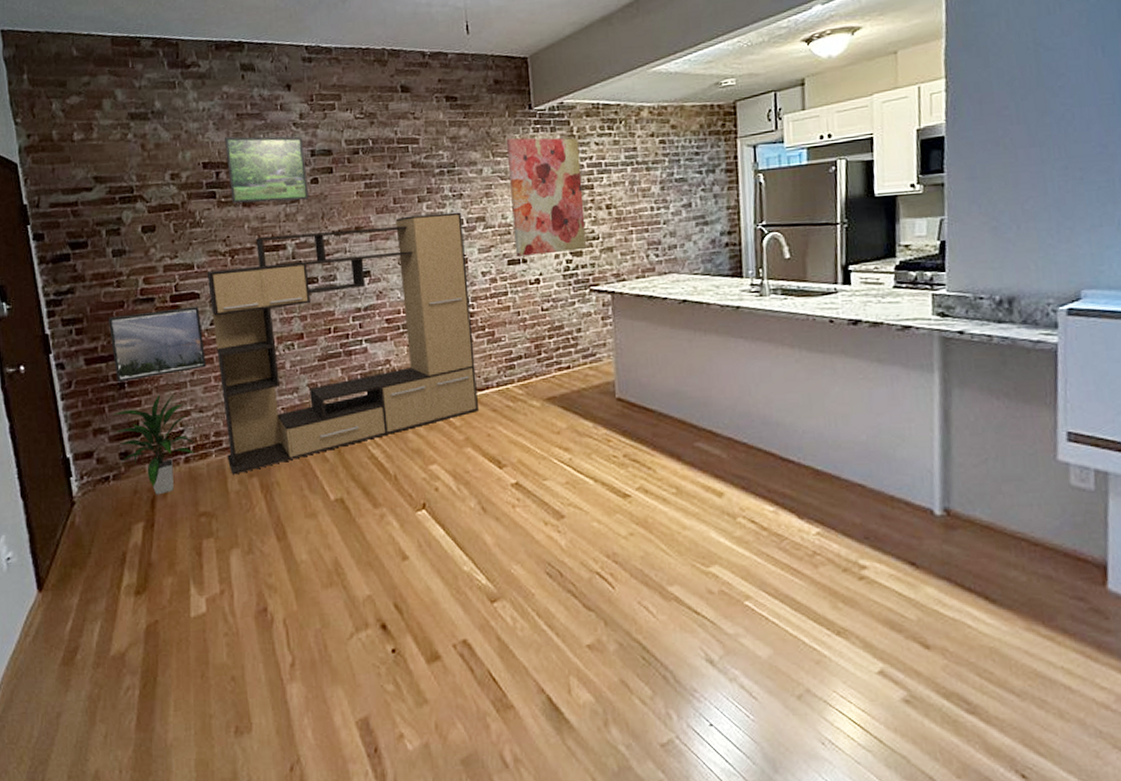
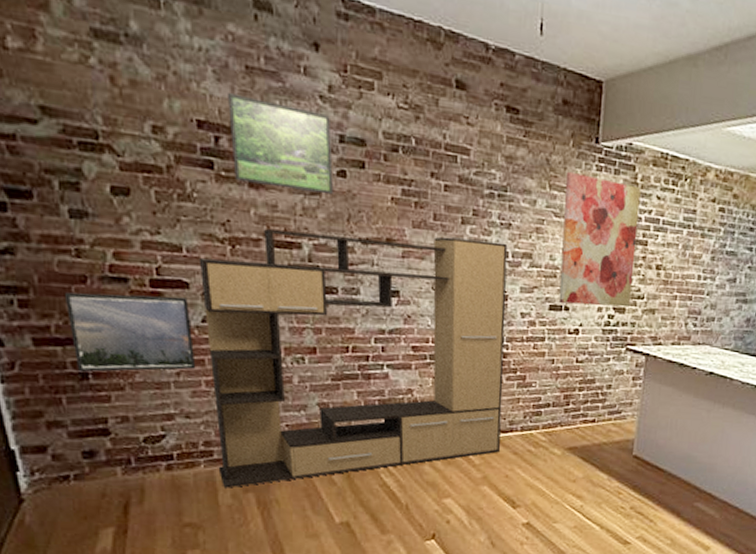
indoor plant: present [112,393,196,495] -> none [72,390,180,501]

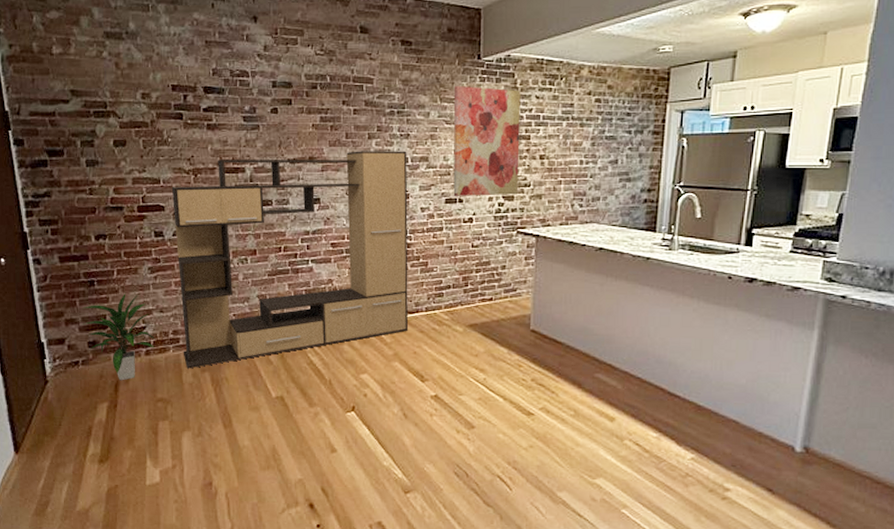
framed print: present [64,292,196,373] -> none [80,218,168,280]
indoor plant: none [72,390,180,501] -> present [82,292,156,381]
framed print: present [228,93,333,195] -> none [193,62,268,128]

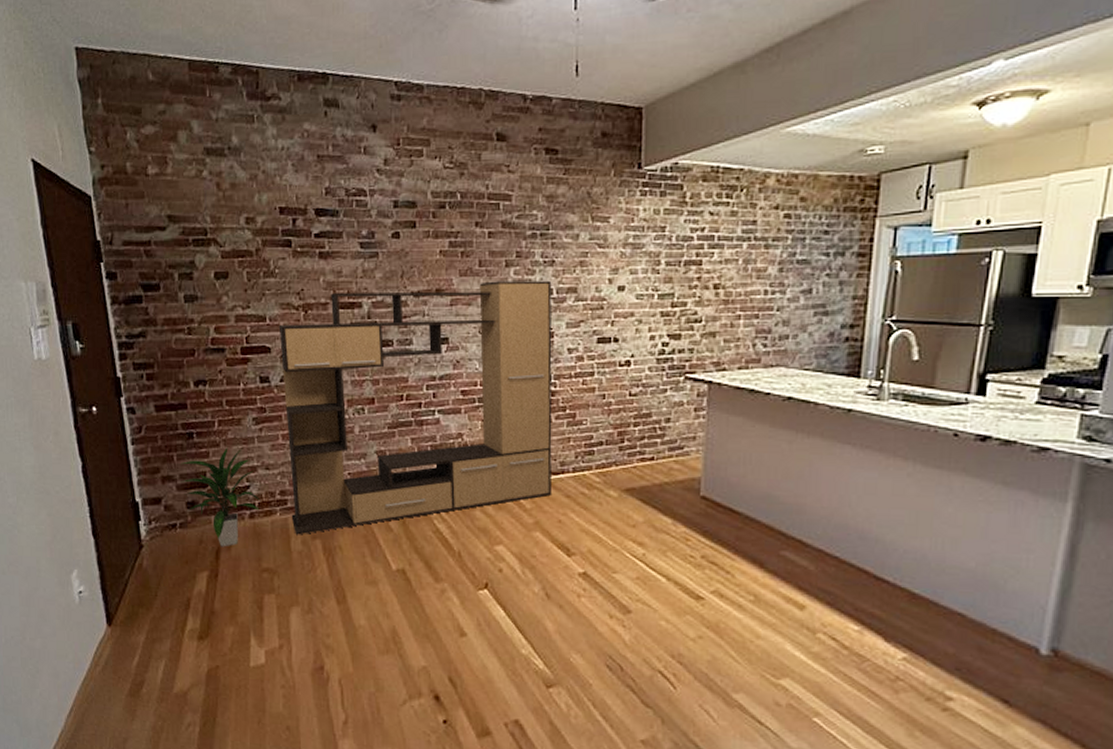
wall art: present [453,85,521,196] -> none [607,200,691,334]

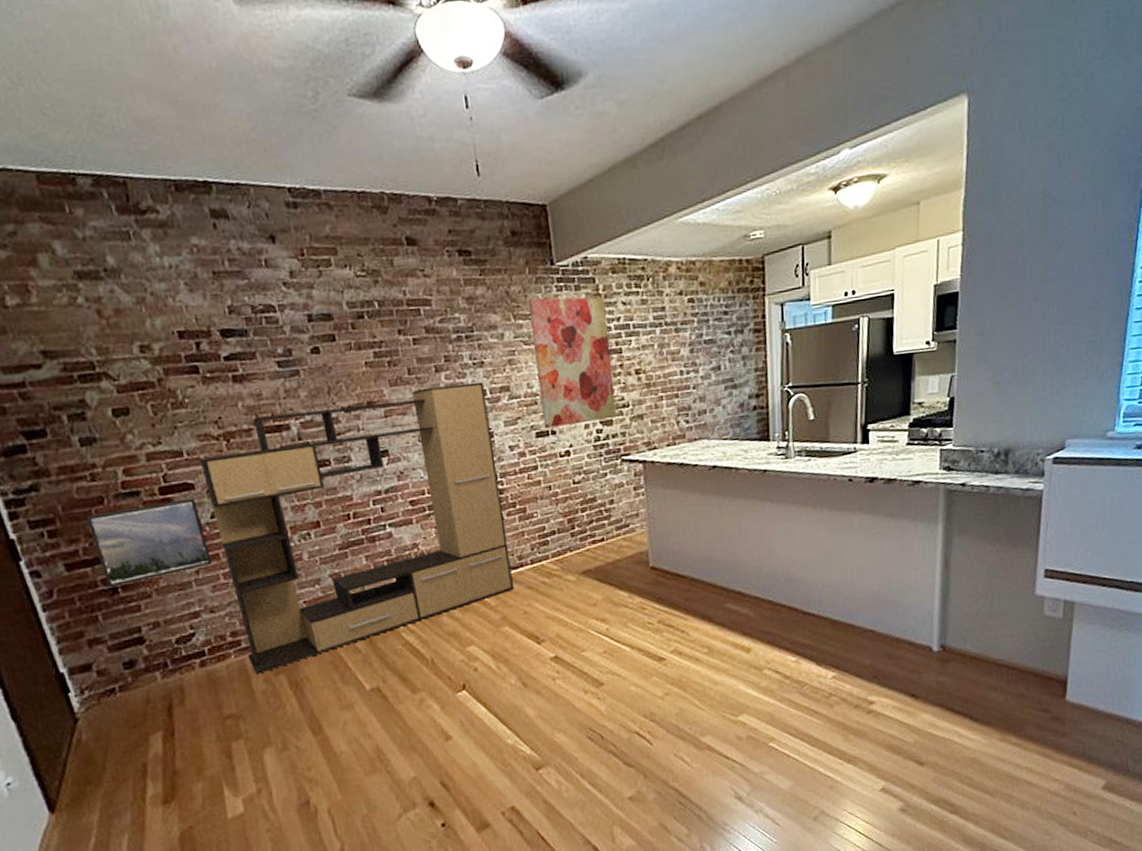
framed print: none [178,361,275,432] -> present [85,498,213,588]
indoor plant: present [179,446,261,547] -> none [108,594,211,703]
wall art: none [607,200,691,334] -> present [527,297,616,428]

